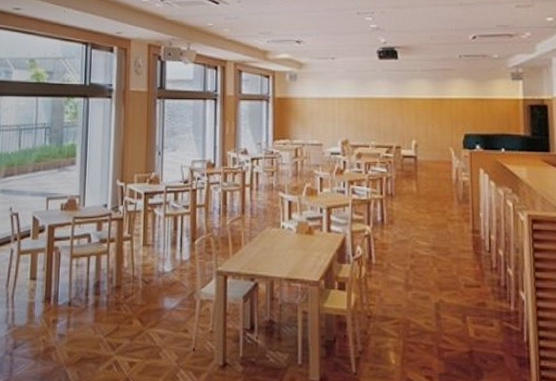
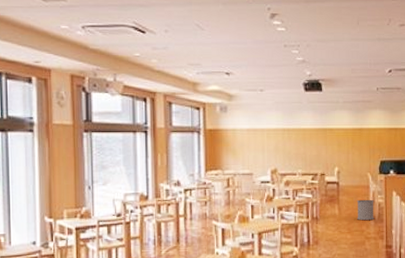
waste bin: none [437,176,458,201] -> present [356,199,374,221]

